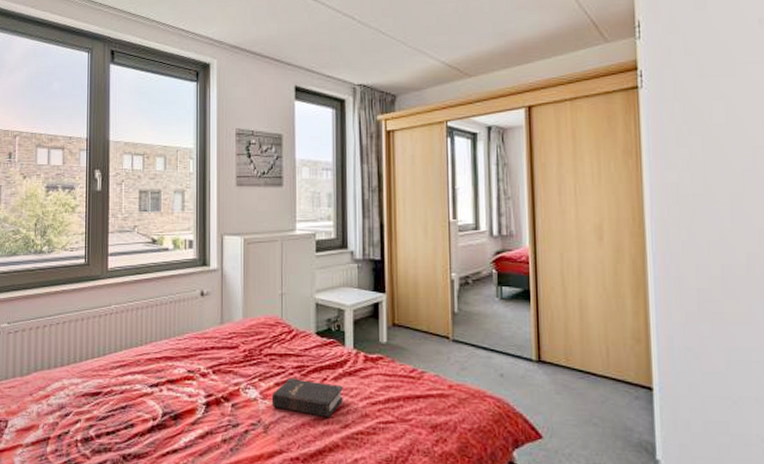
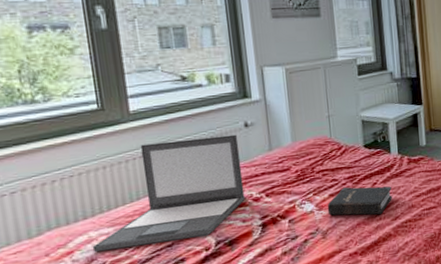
laptop: none [64,302,194,404] -> present [92,134,245,252]

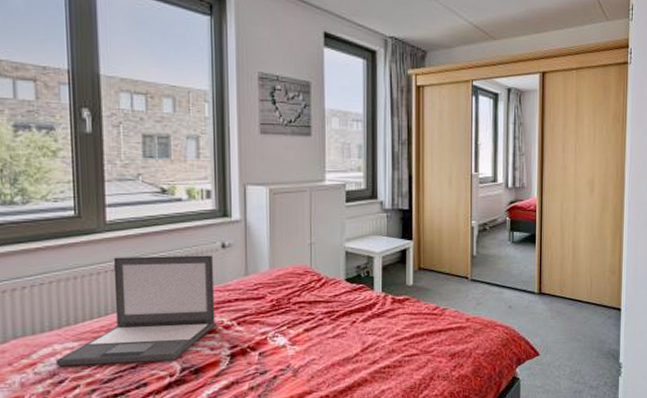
hardback book: present [327,186,392,216] -> none [301,323,371,356]

